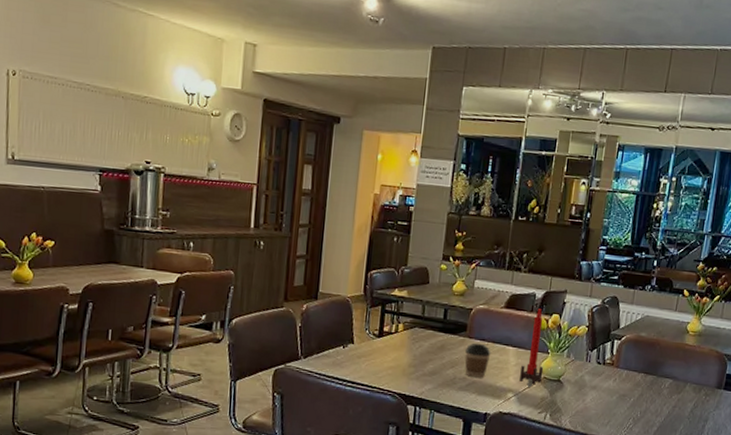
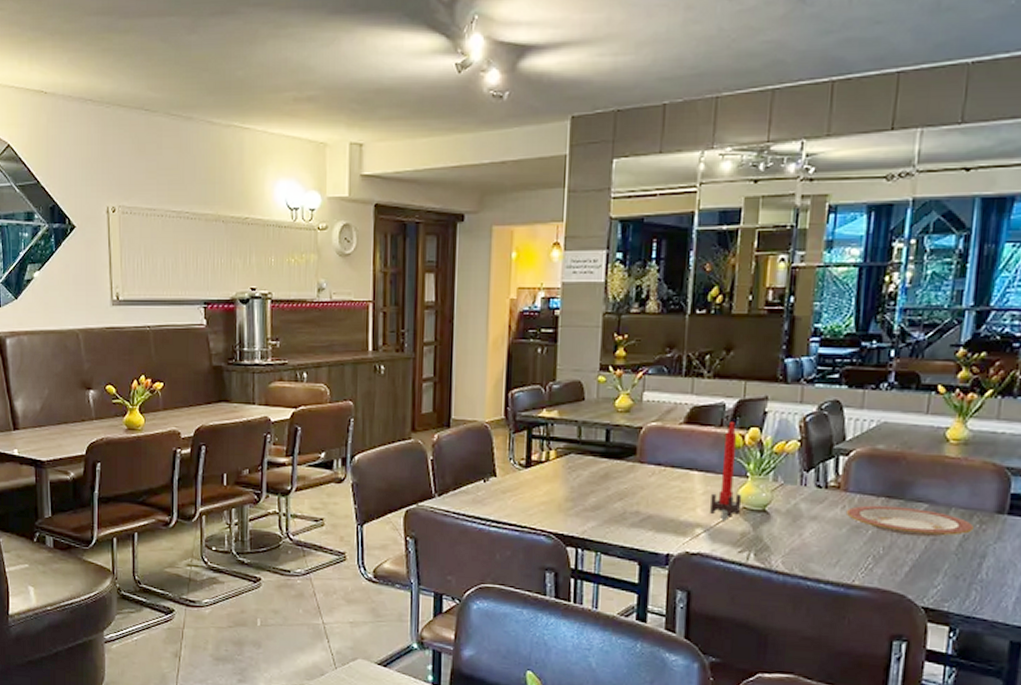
coffee cup: present [464,342,491,378] -> none [635,468,670,511]
plate: none [617,379,701,405] -> present [847,505,973,538]

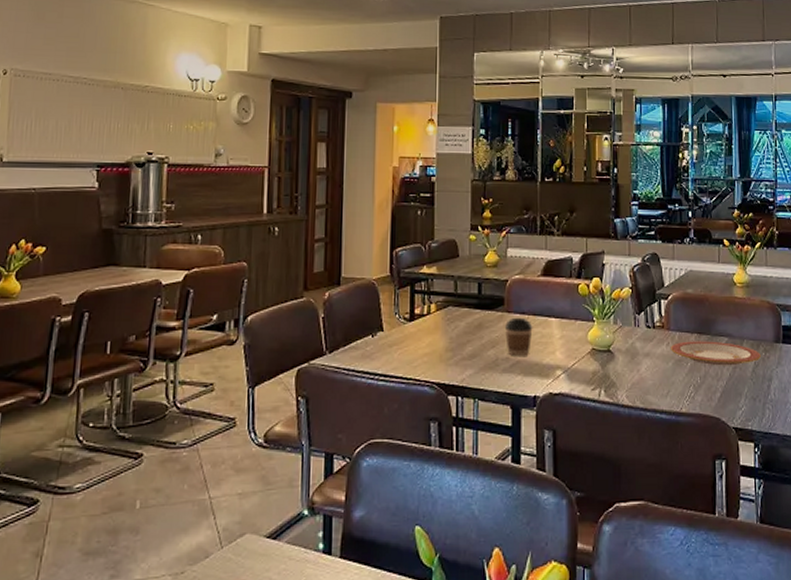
coffee cup: none [635,468,670,511] -> present [504,317,533,356]
candle: present [710,422,742,521] -> none [567,273,591,361]

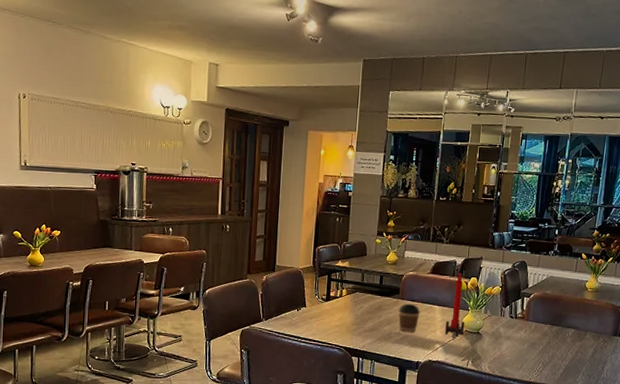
candle: none [567,273,591,361] -> present [445,273,465,339]
plate: present [671,341,761,366] -> none [528,330,600,351]

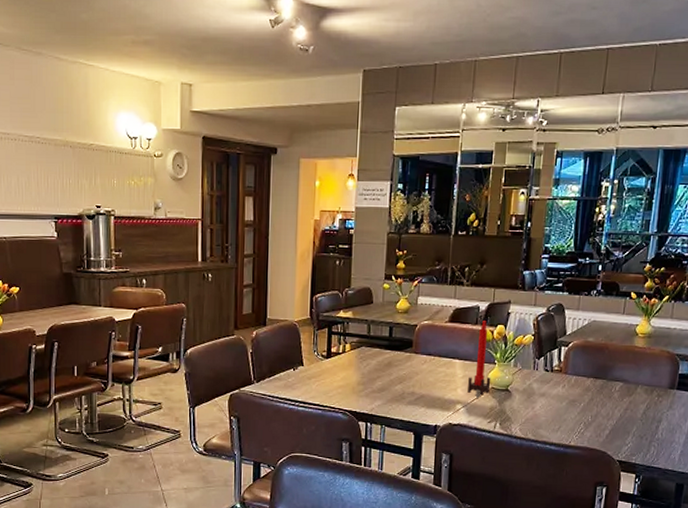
coffee cup: present [398,303,421,332] -> none [411,358,438,391]

